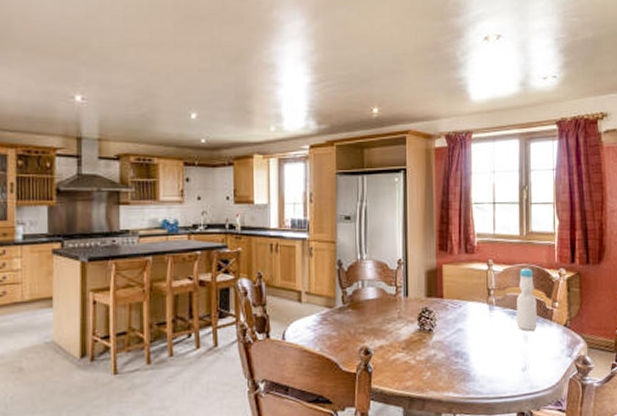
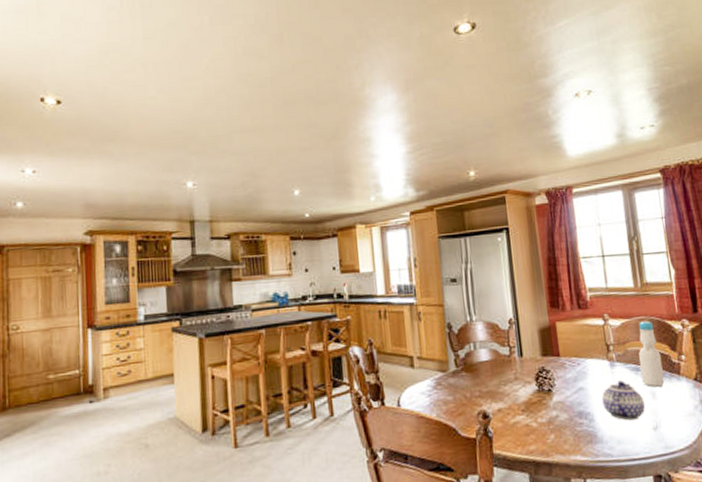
teapot: none [479,323,517,361] -> present [602,380,645,421]

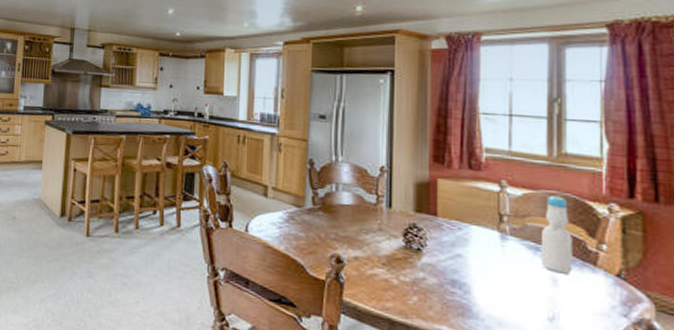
teapot: present [602,380,645,421] -> none [485,256,540,305]

